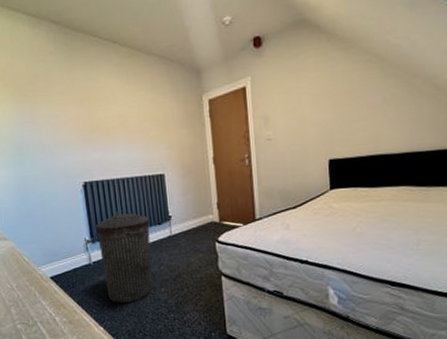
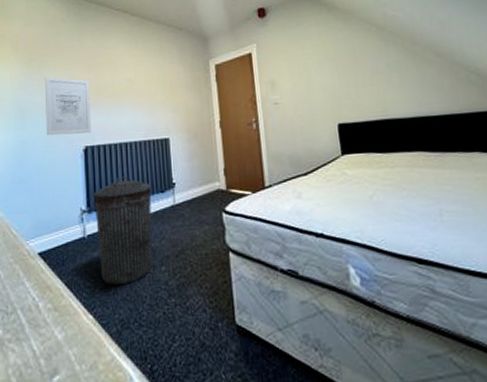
wall art: none [38,113,89,172] -> present [44,76,91,136]

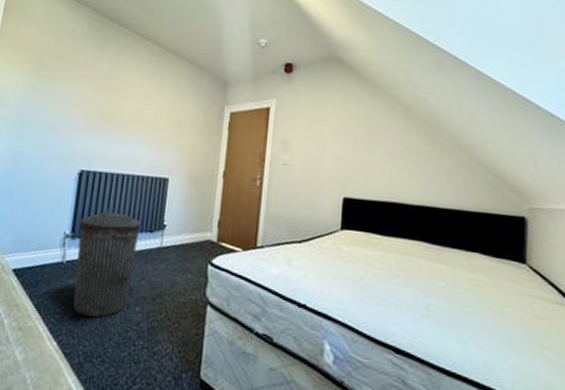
wall art: present [44,76,91,136] -> none [43,90,97,158]

